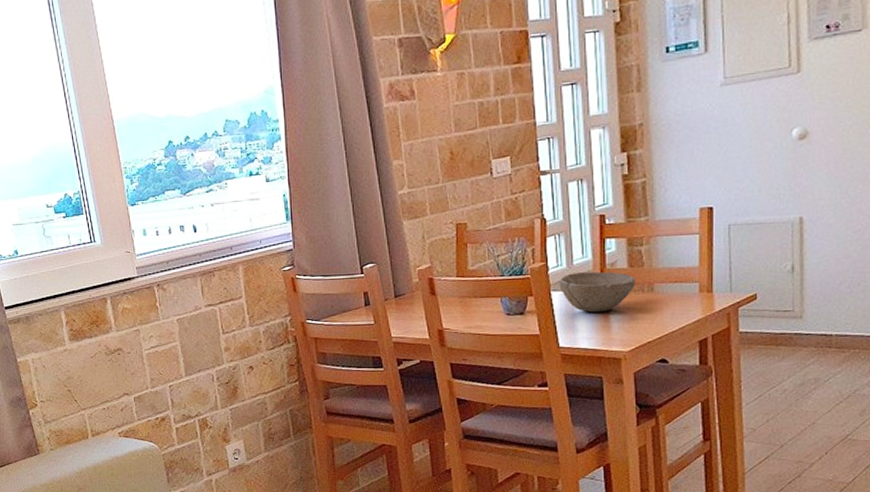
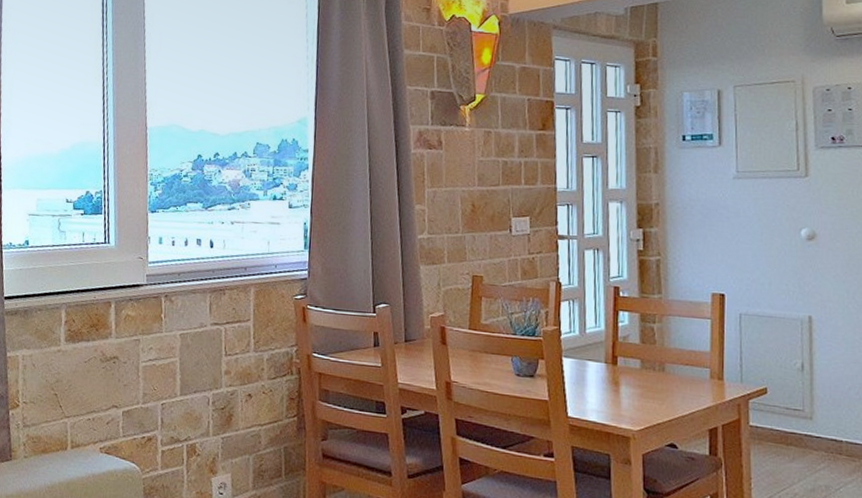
bowl: present [559,271,636,313] -> none [570,341,648,386]

